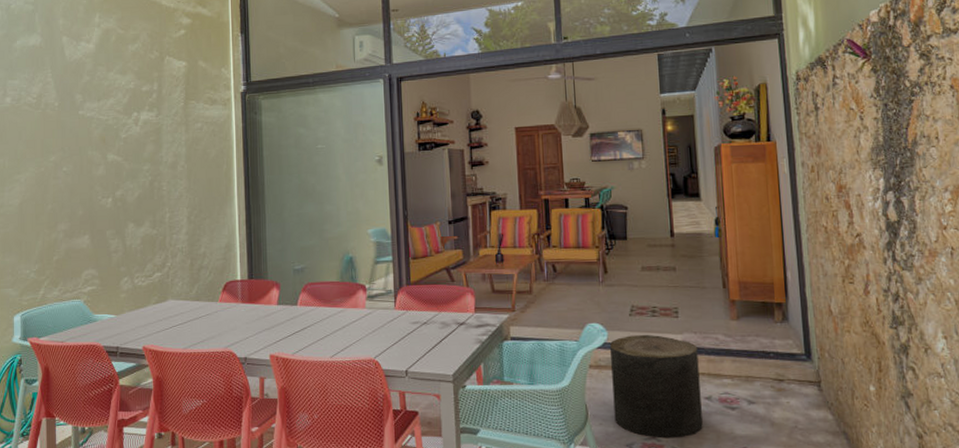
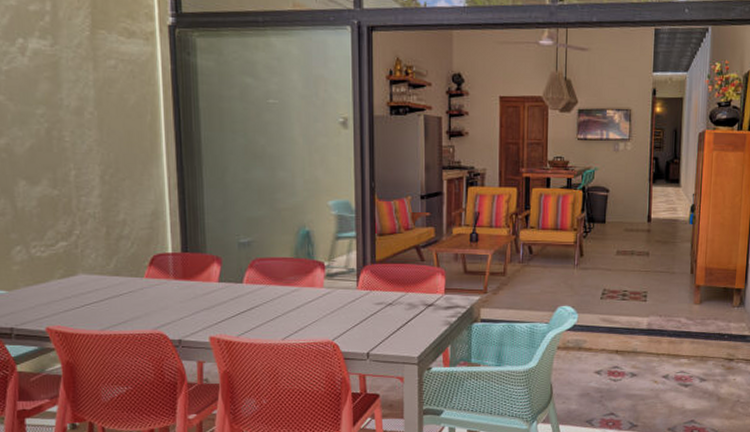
stool: present [610,335,703,439] -> none [577,318,661,414]

